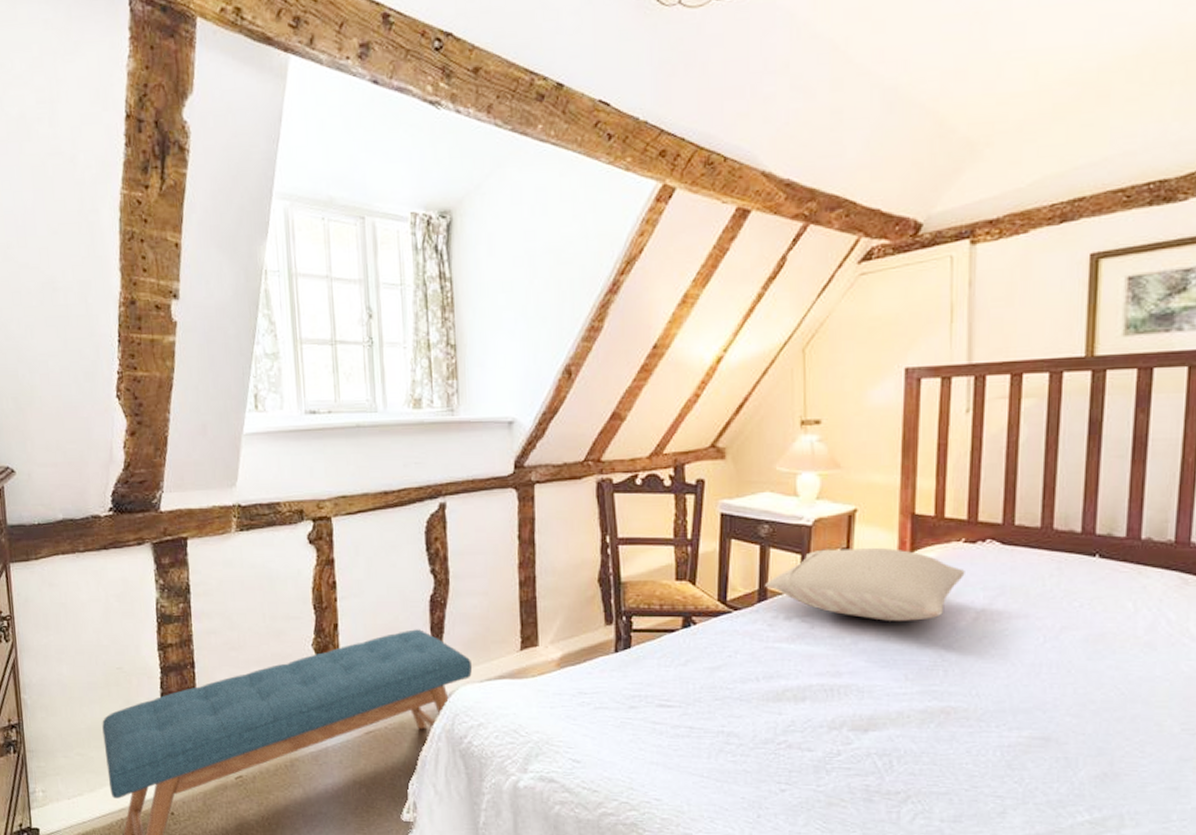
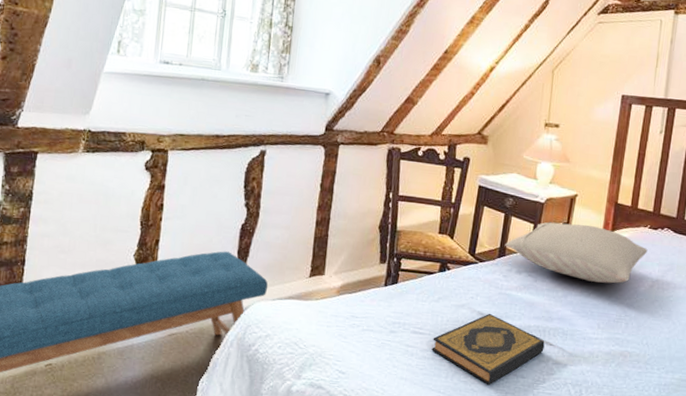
hardback book: none [685,673,834,762] -> present [431,313,545,384]

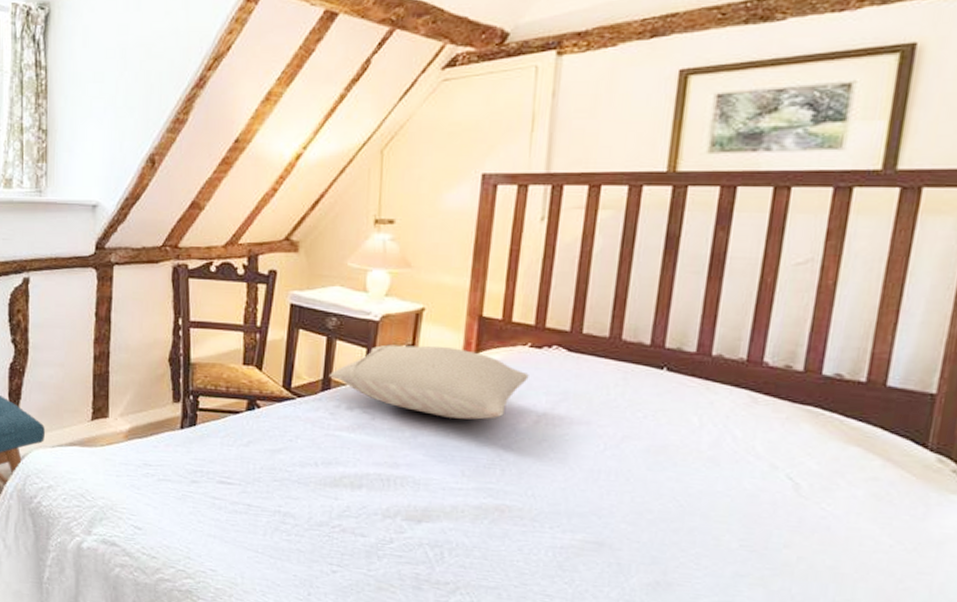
hardback book: present [431,313,545,384] -> none [244,459,390,544]

